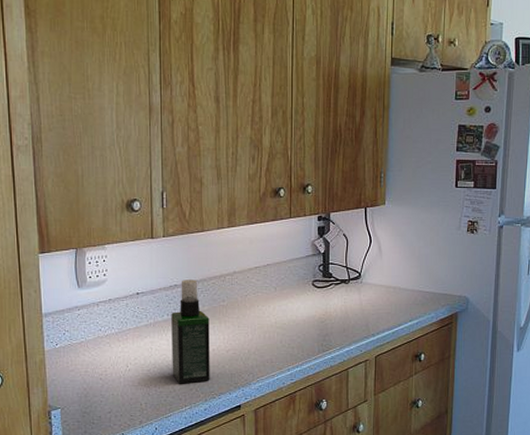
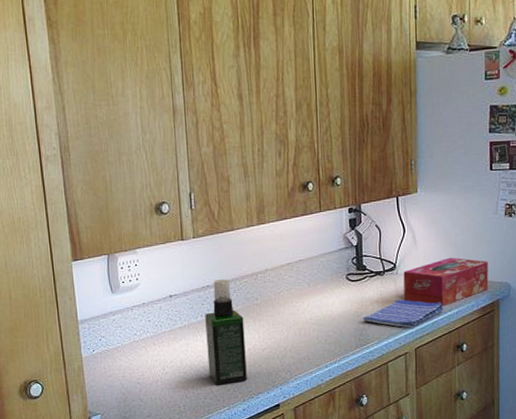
dish towel: none [327,308,405,336] -> present [363,299,444,328]
tissue box: none [367,269,449,317] -> present [403,257,489,307]

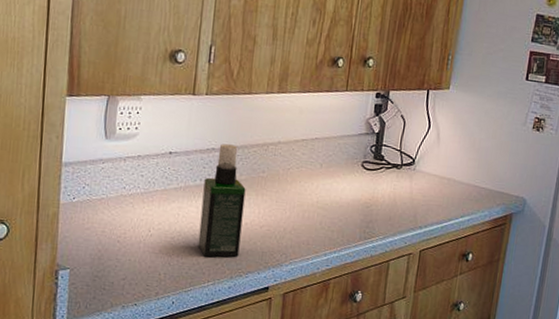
dish towel: present [363,299,444,328] -> none [372,196,456,229]
tissue box: present [403,257,489,307] -> none [417,161,508,212]

